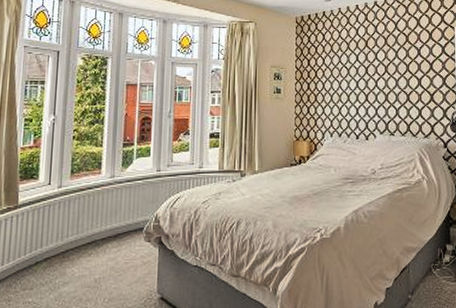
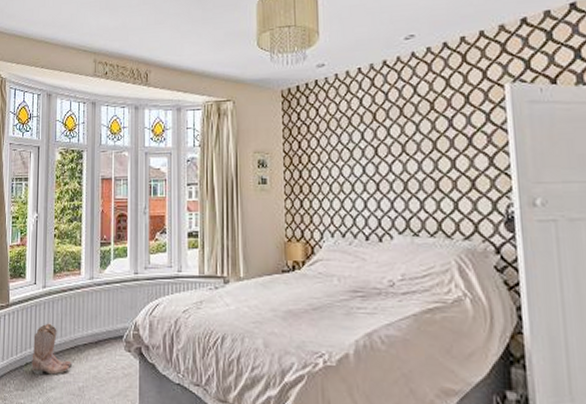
boots: none [42,221,89,273] -> present [31,323,73,375]

